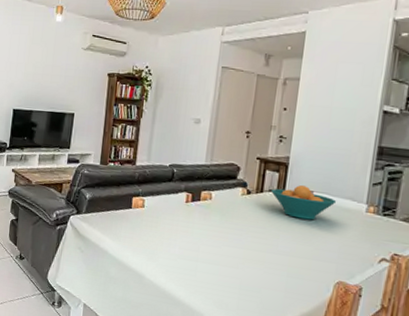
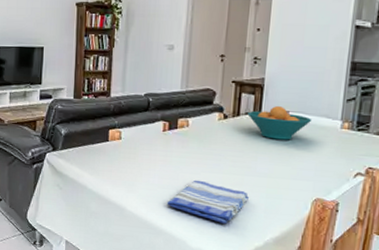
dish towel: none [186,253,270,300] -> present [167,180,250,224]

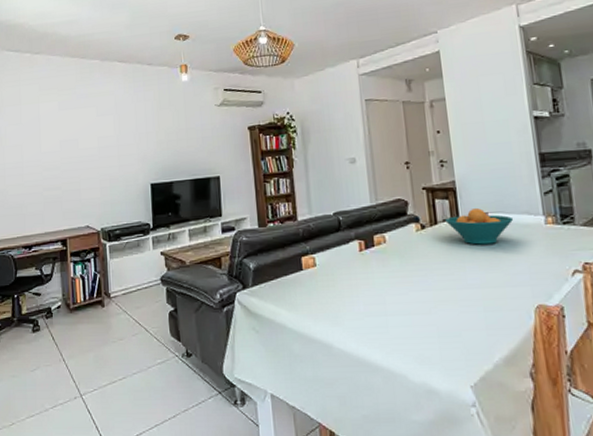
dish towel: present [167,180,250,224] -> none [377,301,467,349]

